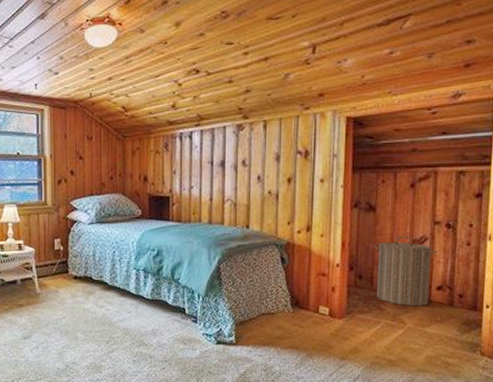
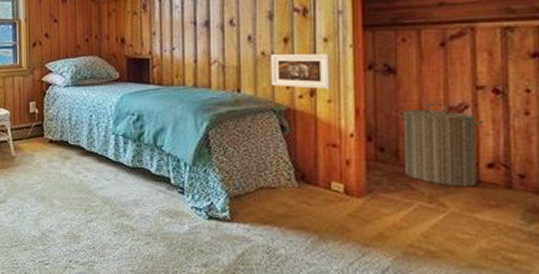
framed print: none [275,193,324,225] -> present [270,54,330,89]

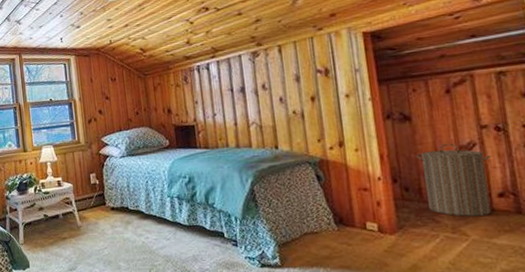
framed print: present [270,54,330,89] -> none [301,108,356,141]

